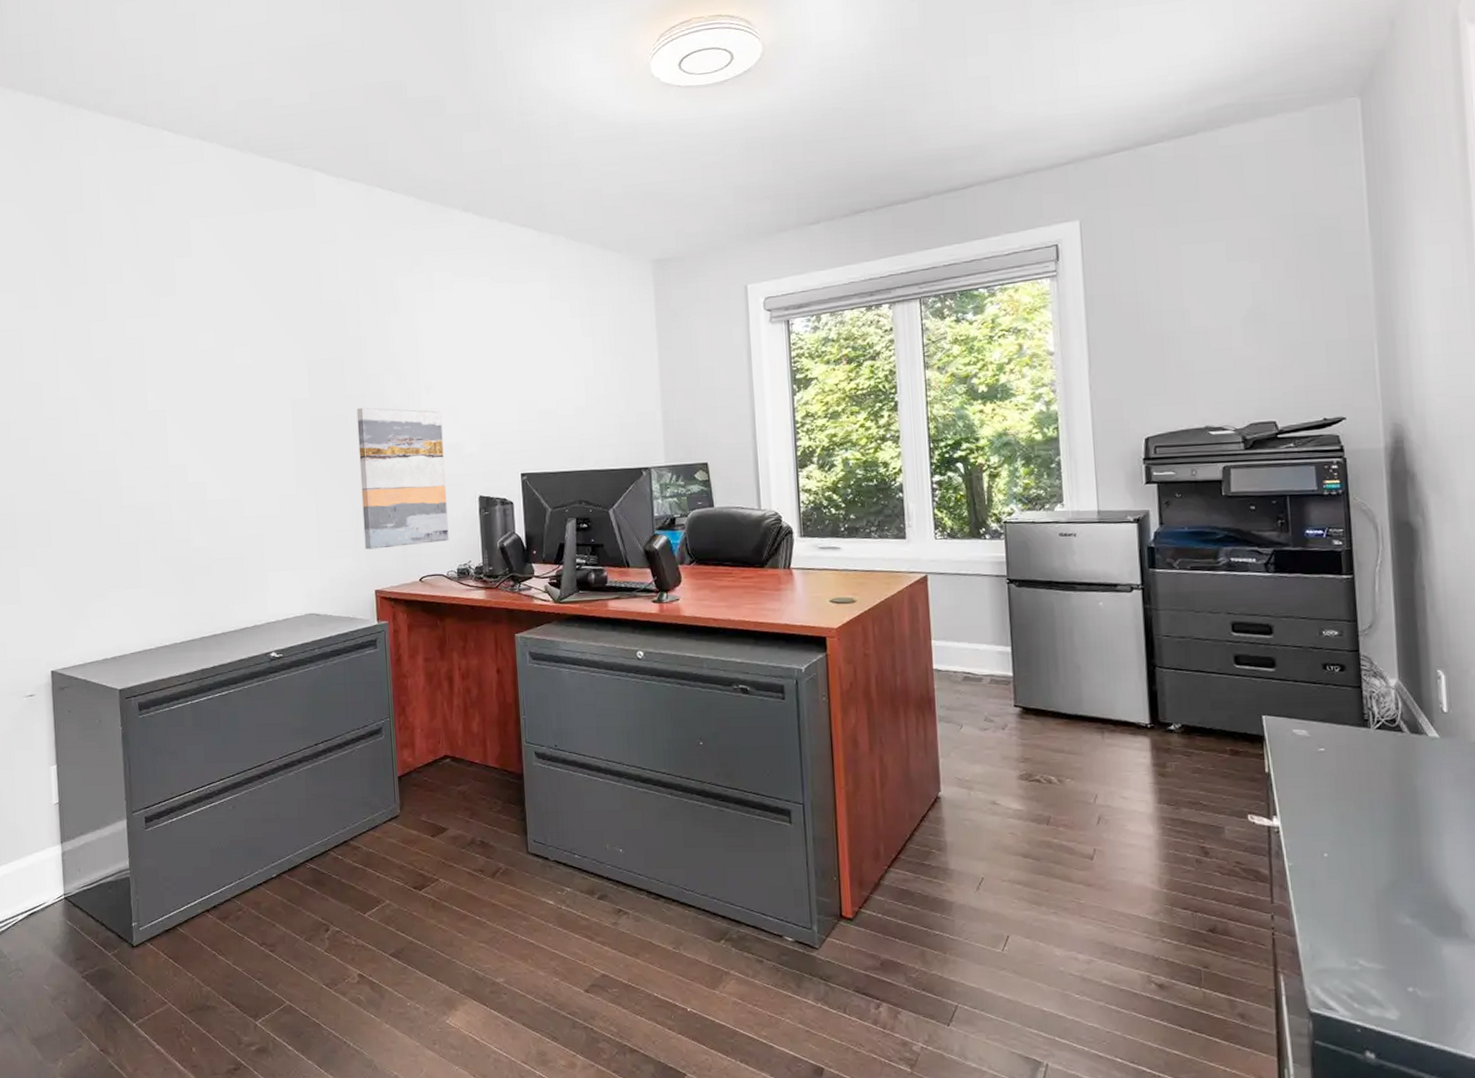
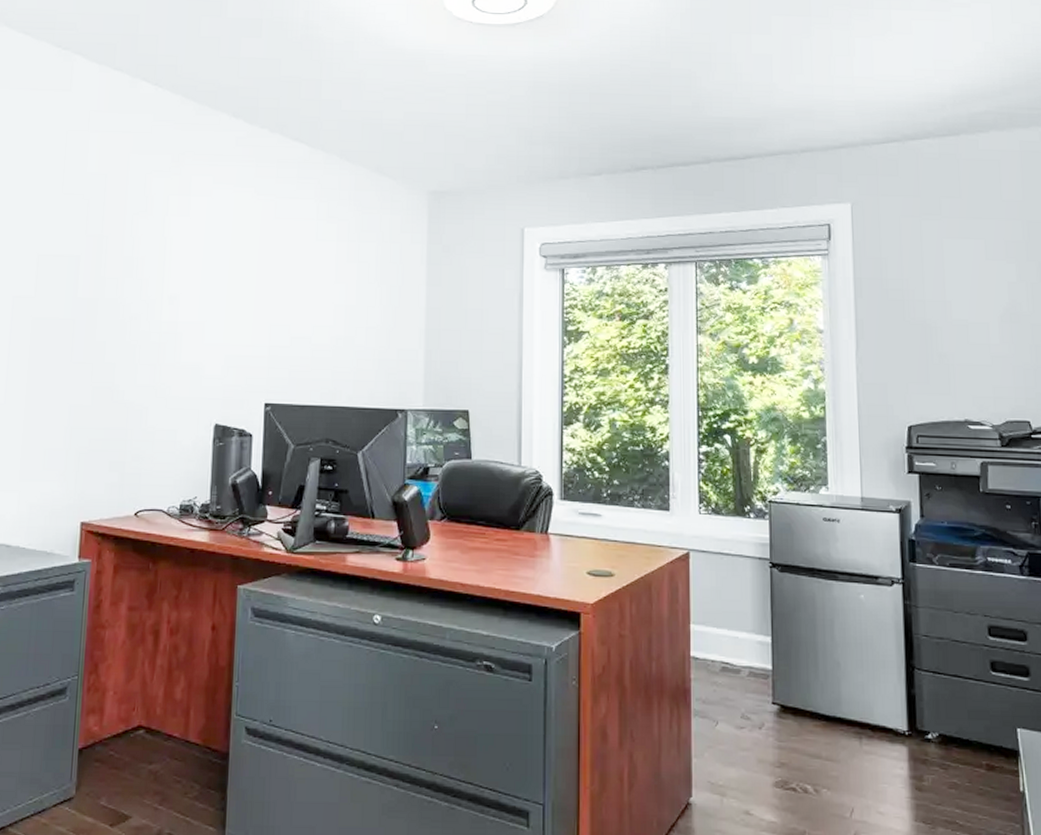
wall art: present [356,407,449,550] -> none [75,312,183,475]

